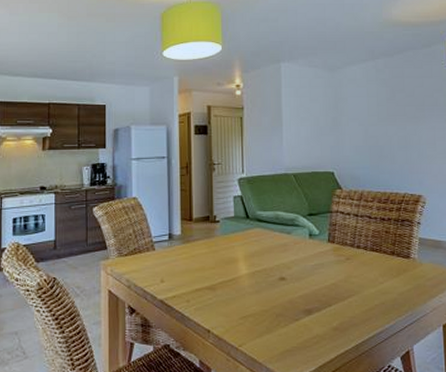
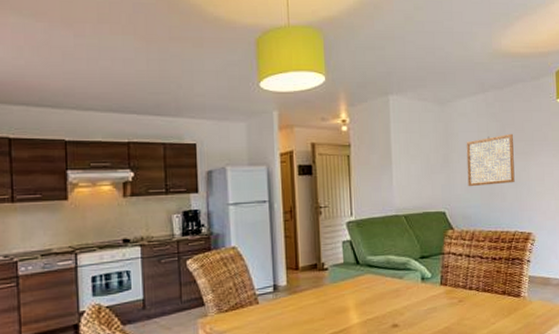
wall art: none [355,98,405,149] -> present [466,133,515,187]

